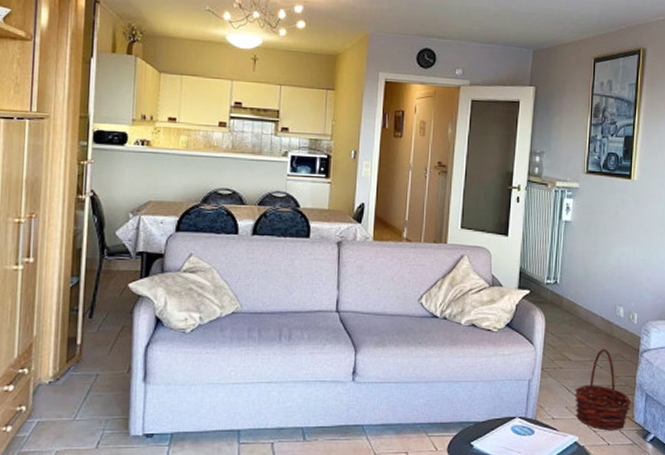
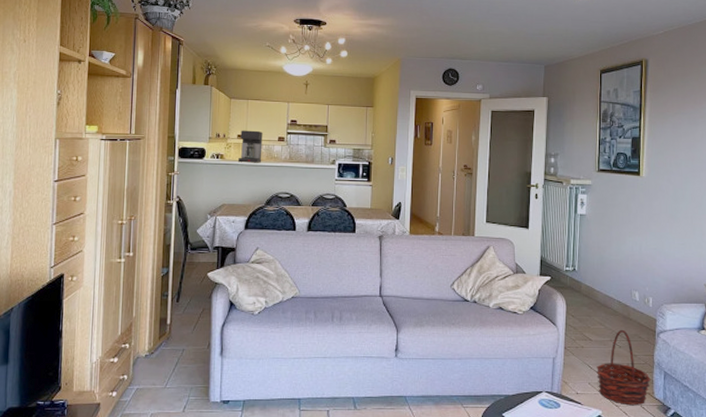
coffee maker: none [168,112,200,153] -> present [237,130,263,163]

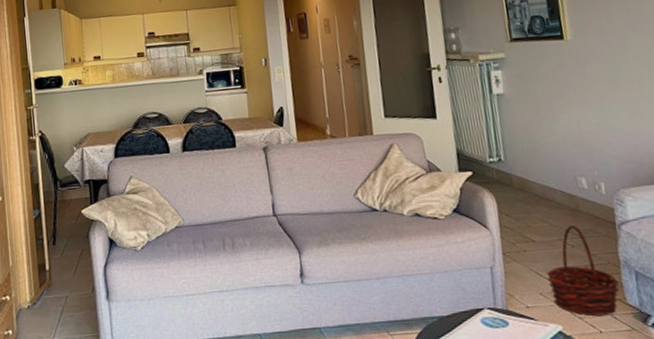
coffee maker: present [237,130,263,163] -> none [96,49,123,86]

